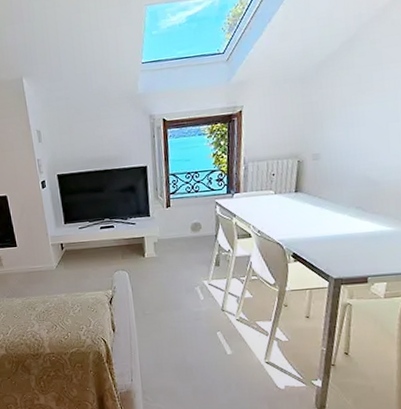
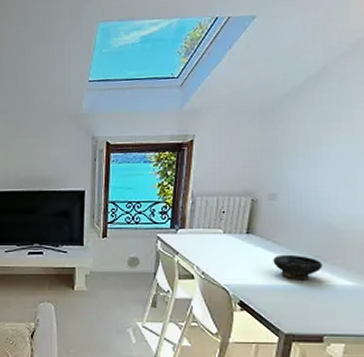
bowl: none [320,207,363,230] -> present [273,254,322,280]

